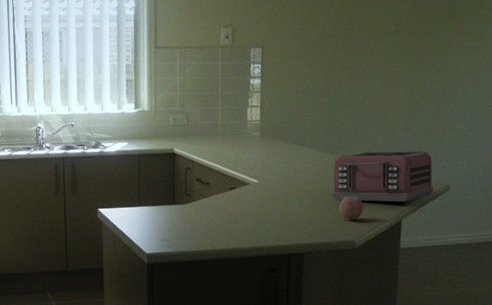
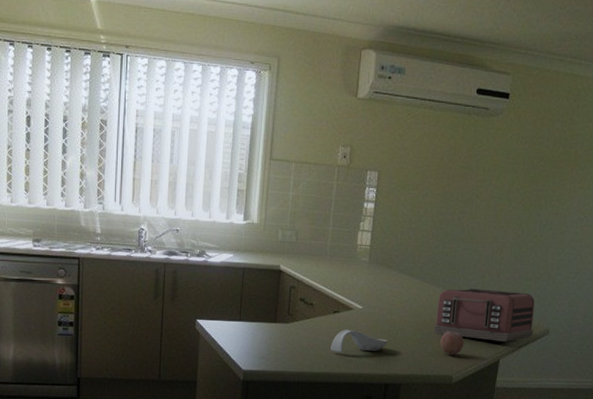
spoon rest: none [230,204,287,228] -> present [330,329,388,353]

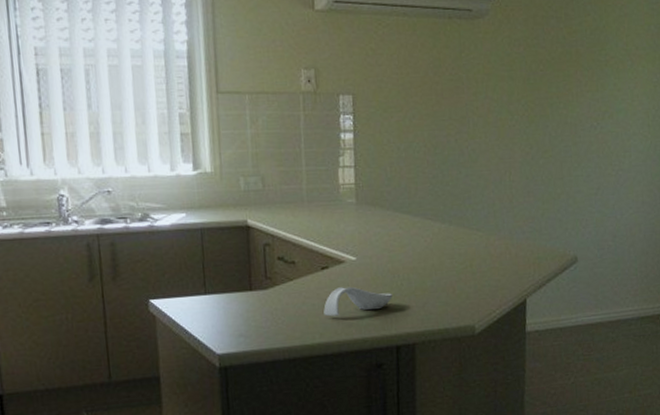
toaster: present [433,288,535,342] -> none [444,218,560,279]
fruit: present [440,331,464,356] -> none [454,273,483,302]

